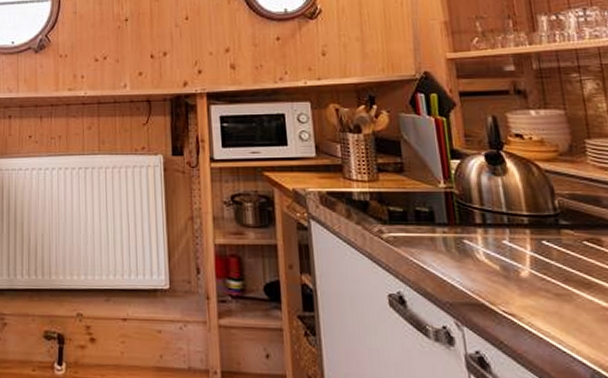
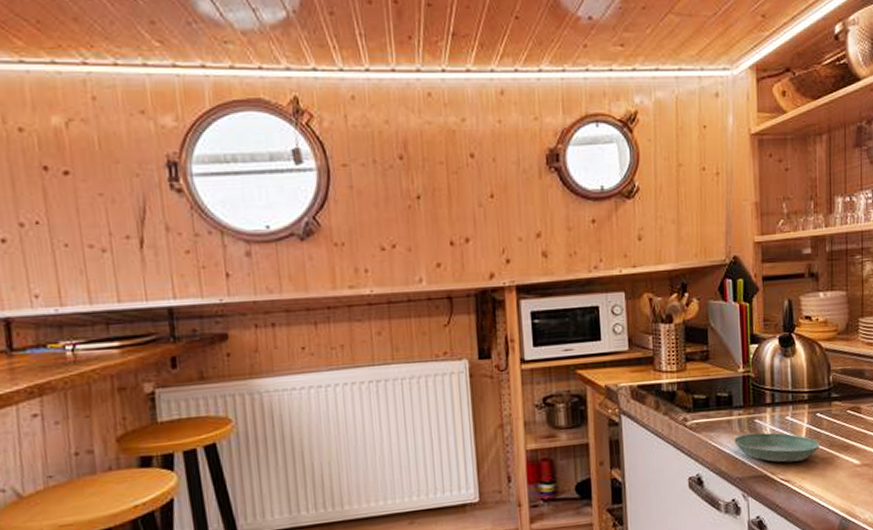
saucer: none [440,254,551,293] -> present [734,432,820,463]

